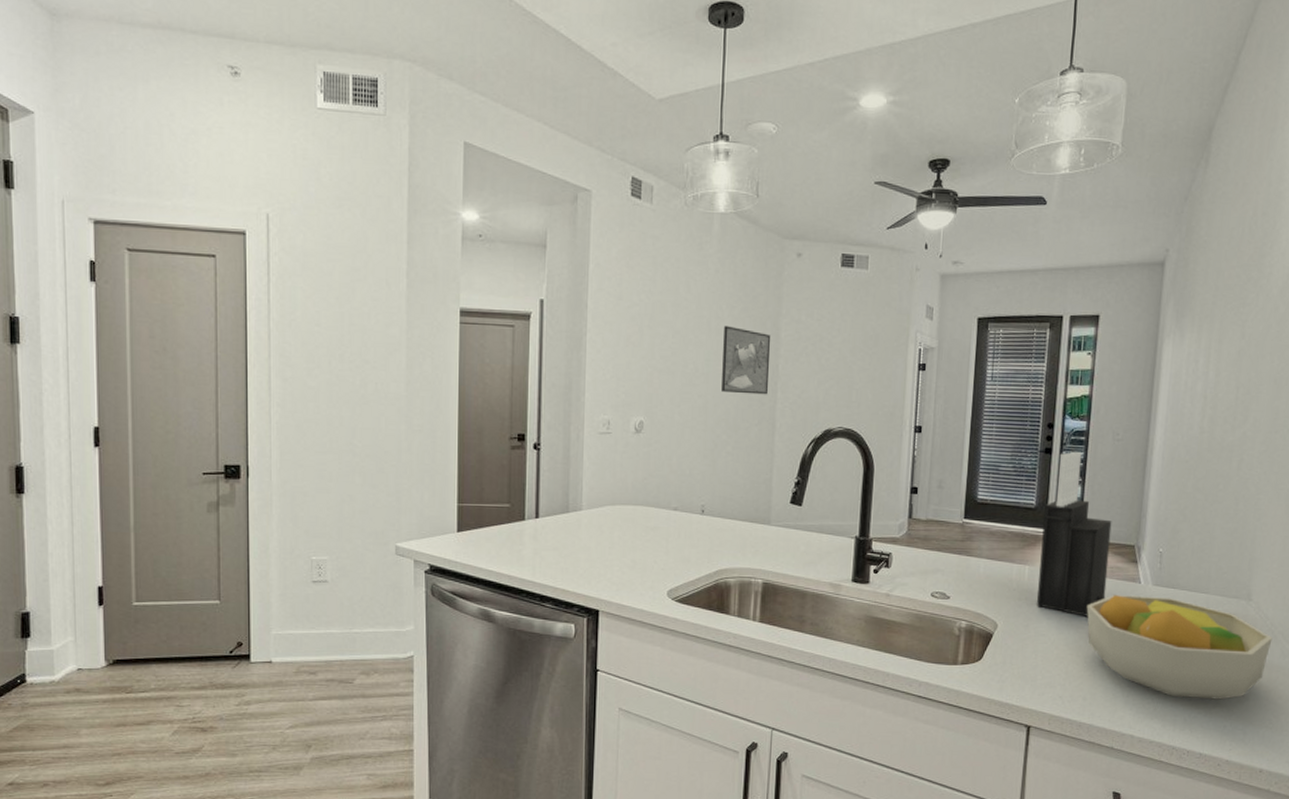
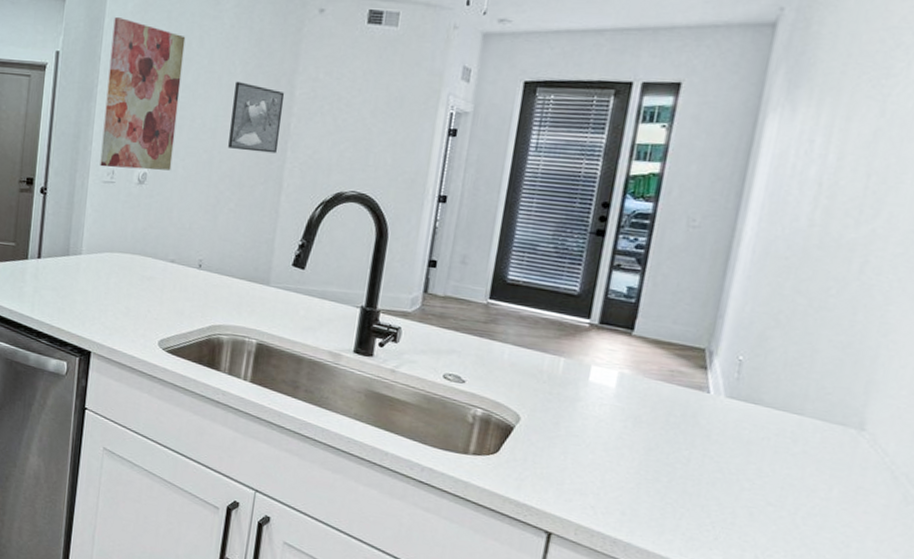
wall art: none [594,264,672,418] -> present [100,17,186,171]
knife block: present [1037,451,1112,617] -> none [571,235,677,423]
fruit bowl: present [1086,595,1273,700] -> none [633,402,892,542]

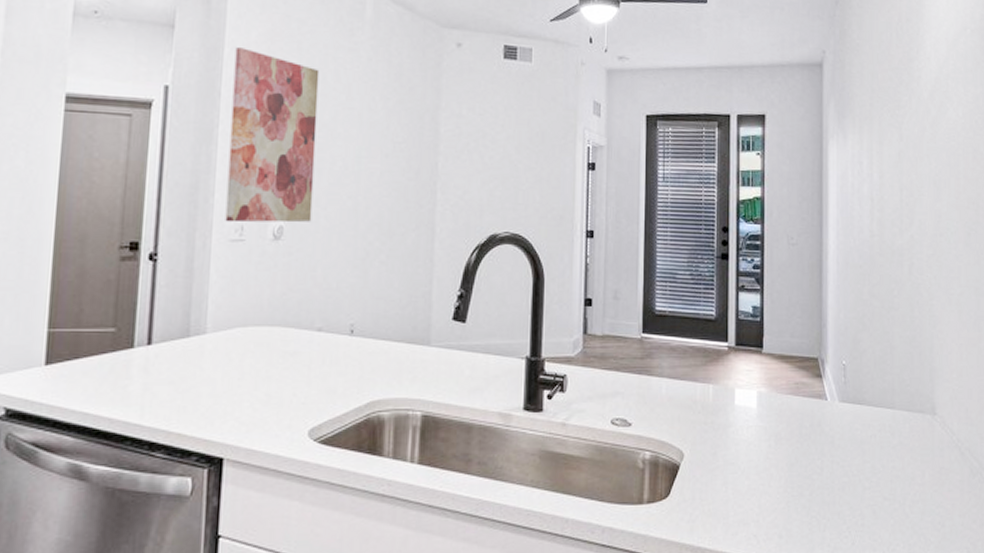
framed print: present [228,81,285,154] -> none [374,119,430,196]

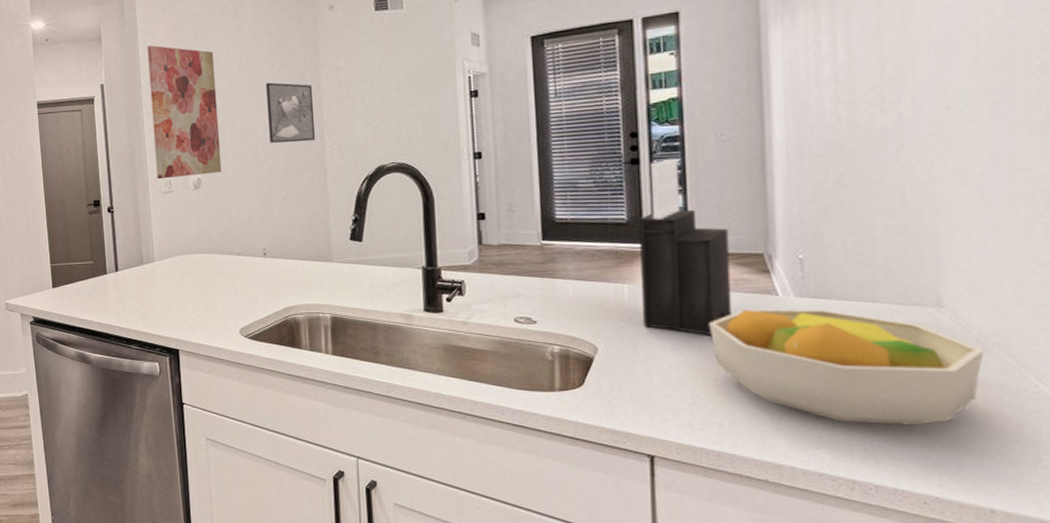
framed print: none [374,119,430,196] -> present [266,82,316,143]
knife block: none [724,256,794,440] -> present [639,158,732,335]
fruit bowl: none [775,414,960,529] -> present [708,309,984,426]

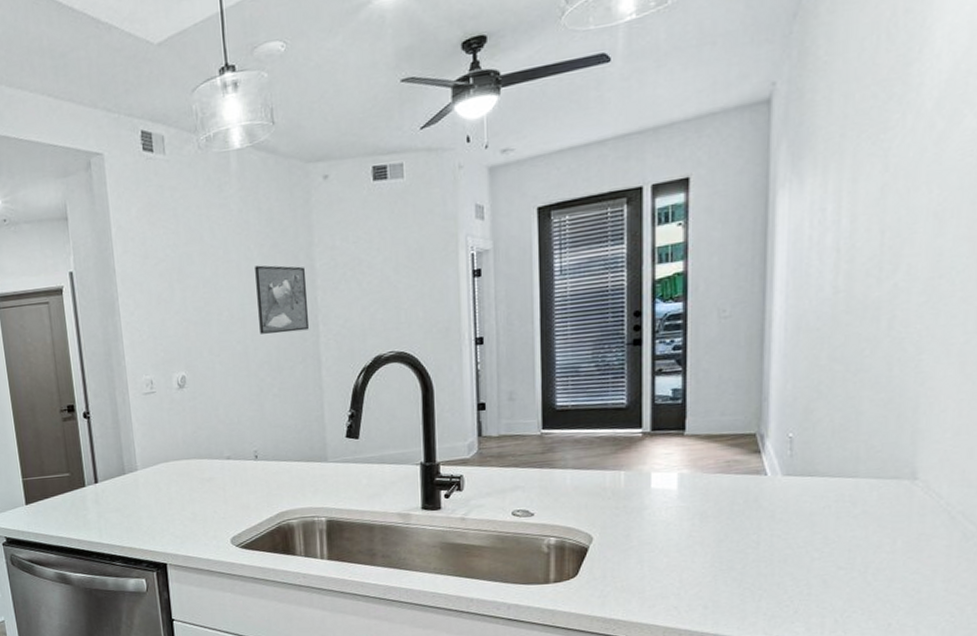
wall art: present [147,45,222,180] -> none [120,225,209,379]
knife block: present [639,158,732,335] -> none [638,337,725,519]
fruit bowl: present [708,309,984,426] -> none [700,487,949,597]

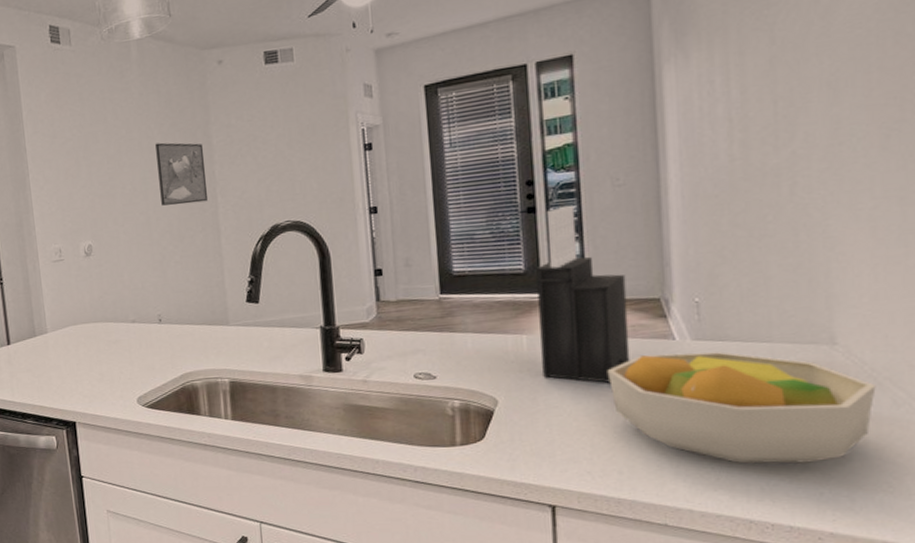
knife block: none [638,337,725,519] -> present [536,205,630,383]
fruit bowl: none [700,487,949,597] -> present [607,352,876,464]

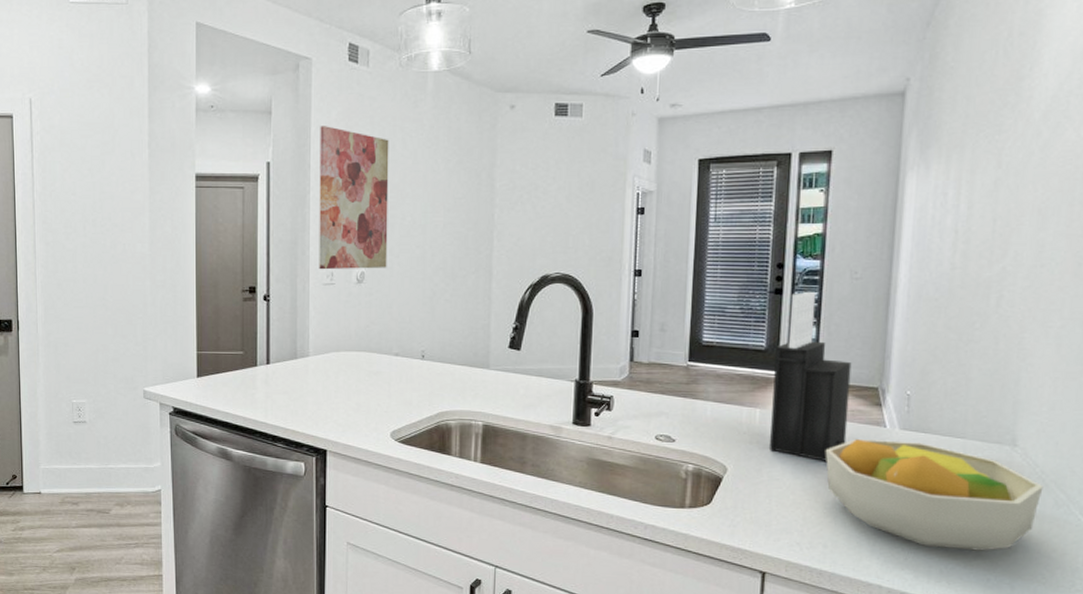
wall art: none [31,108,113,248] -> present [319,126,389,270]
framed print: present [155,142,208,206] -> none [439,178,486,244]

